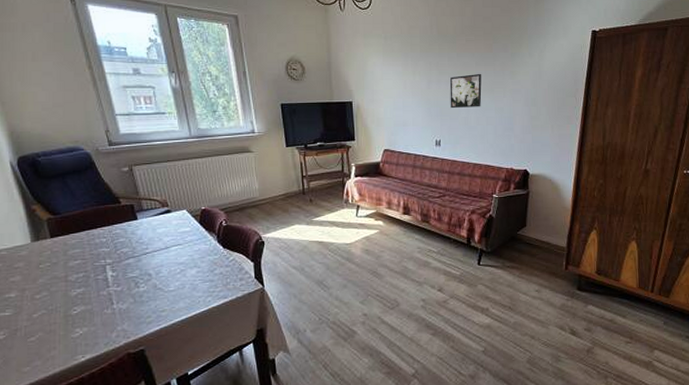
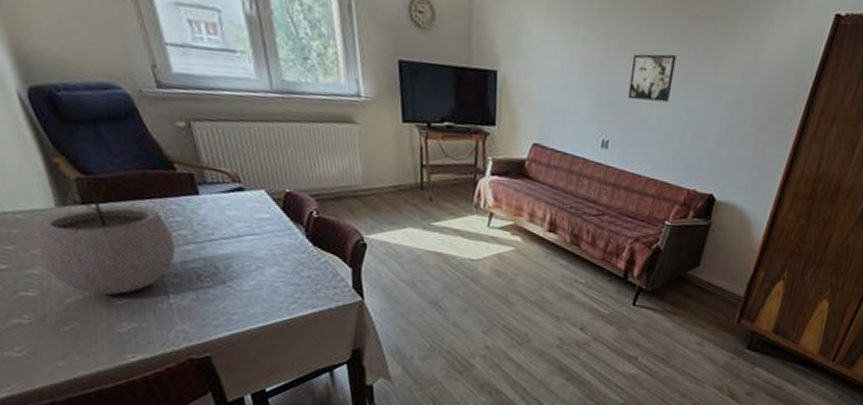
plant pot: none [15,219,119,308] -> present [36,180,175,295]

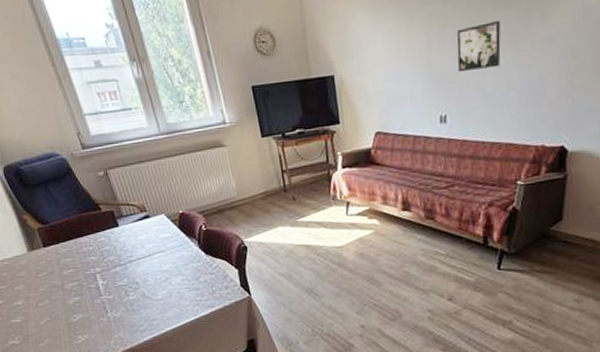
plant pot: present [36,180,175,295] -> none [17,228,108,315]

